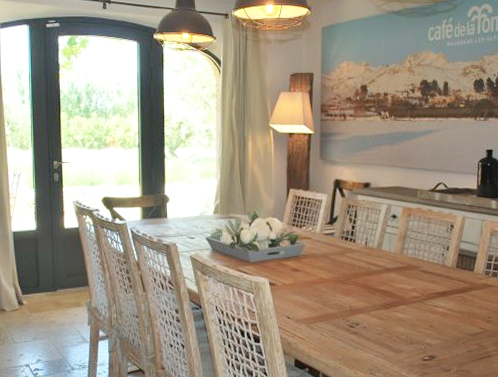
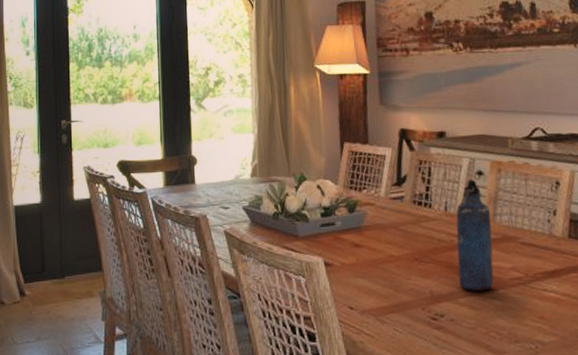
water bottle: none [372,221,400,306] -> present [456,179,494,291]

